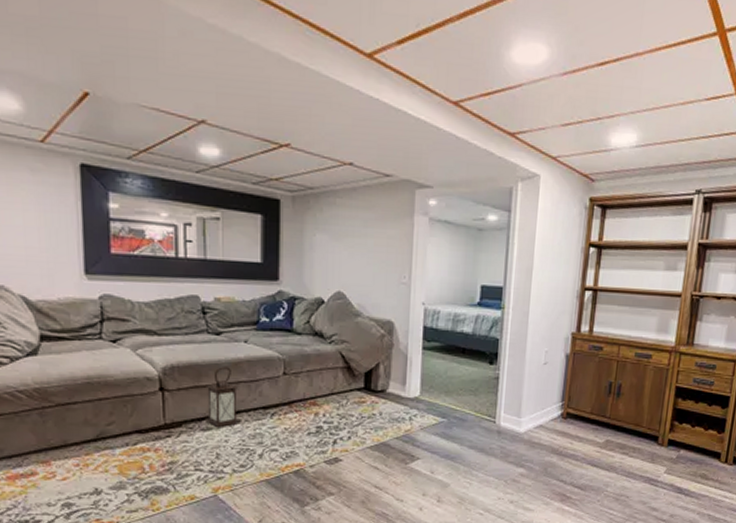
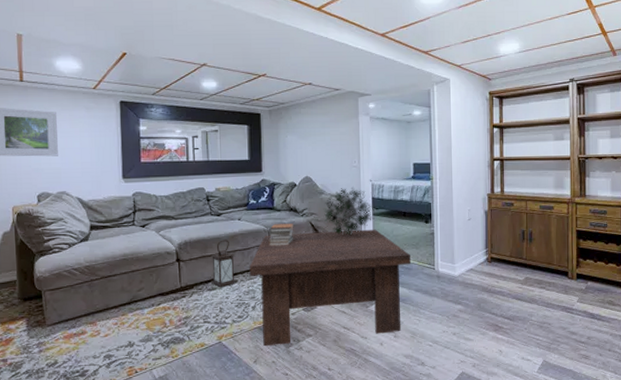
coffee table: none [256,364,466,503] -> present [249,229,410,346]
book stack: none [283,350,318,381] -> present [268,222,294,246]
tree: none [359,310,425,373] -> present [324,187,374,236]

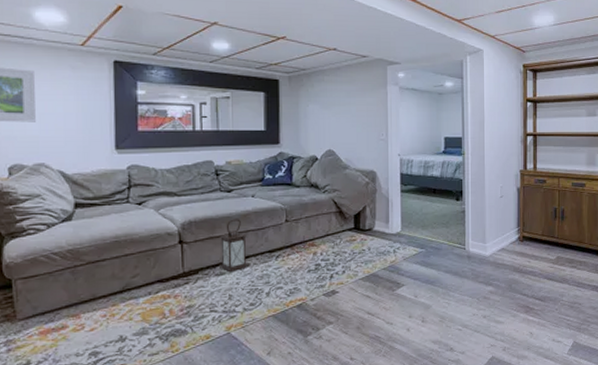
coffee table: present [249,229,410,346] -> none [263,207,440,336]
book stack: present [268,222,294,246] -> none [285,199,315,226]
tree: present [324,187,374,236] -> none [348,161,403,214]

